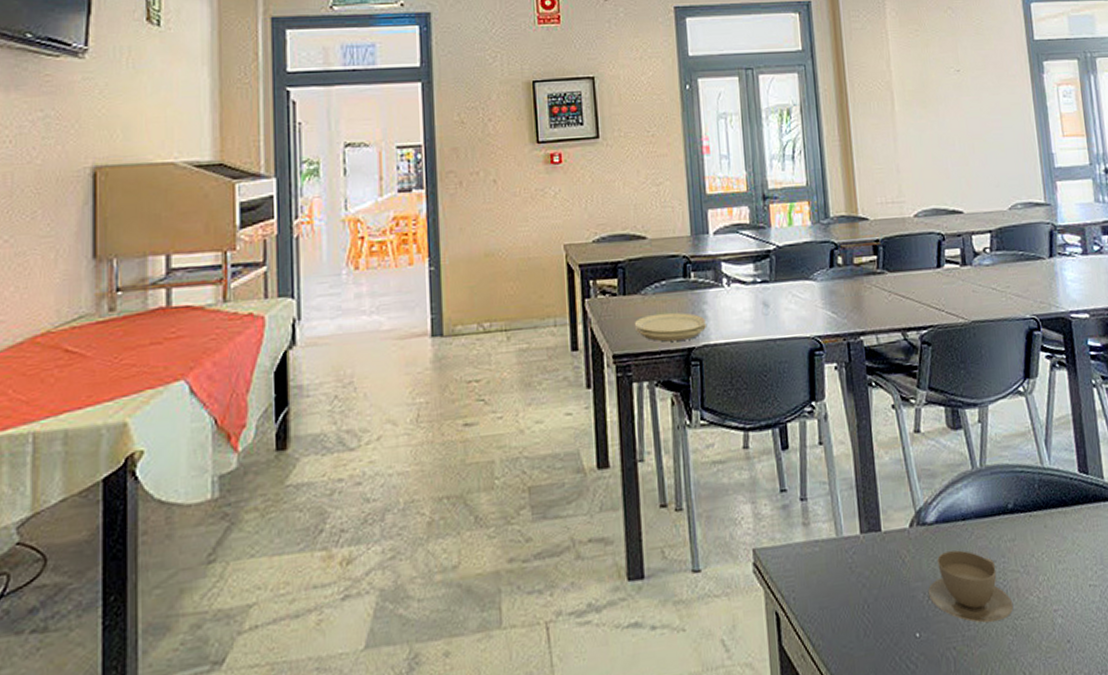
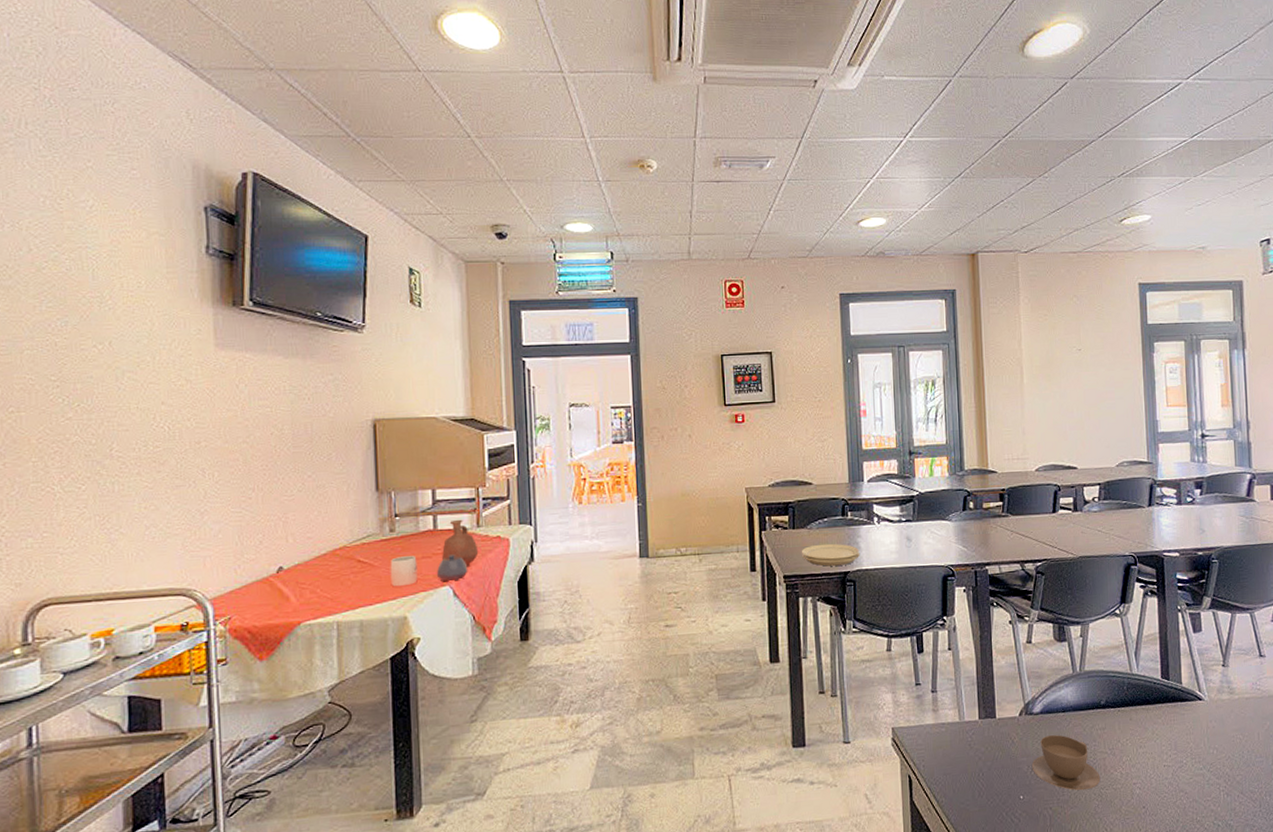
mug: none [107,342,143,386] -> present [390,556,418,588]
sugar bowl: none [168,339,210,376] -> present [436,554,468,582]
jug: none [175,292,224,355] -> present [441,519,479,567]

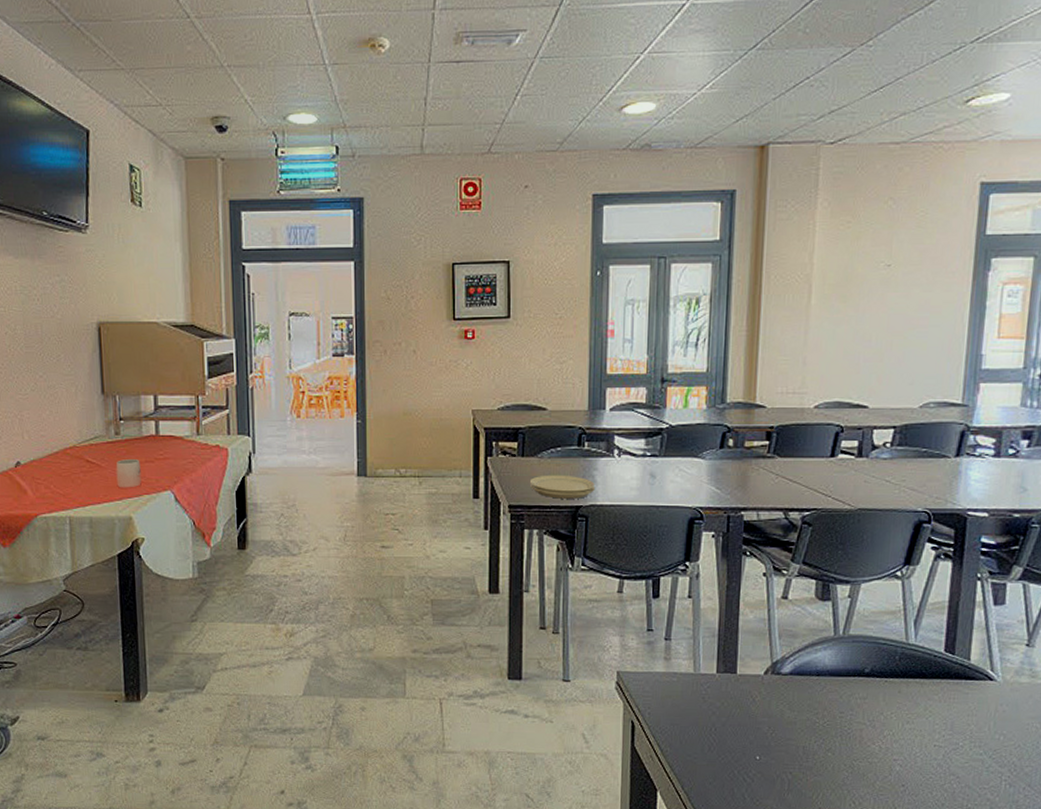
sugar bowl: present [436,554,468,582] -> none [158,461,189,487]
jug: present [441,519,479,567] -> none [163,426,199,474]
teacup: present [1031,735,1101,791] -> none [773,699,854,760]

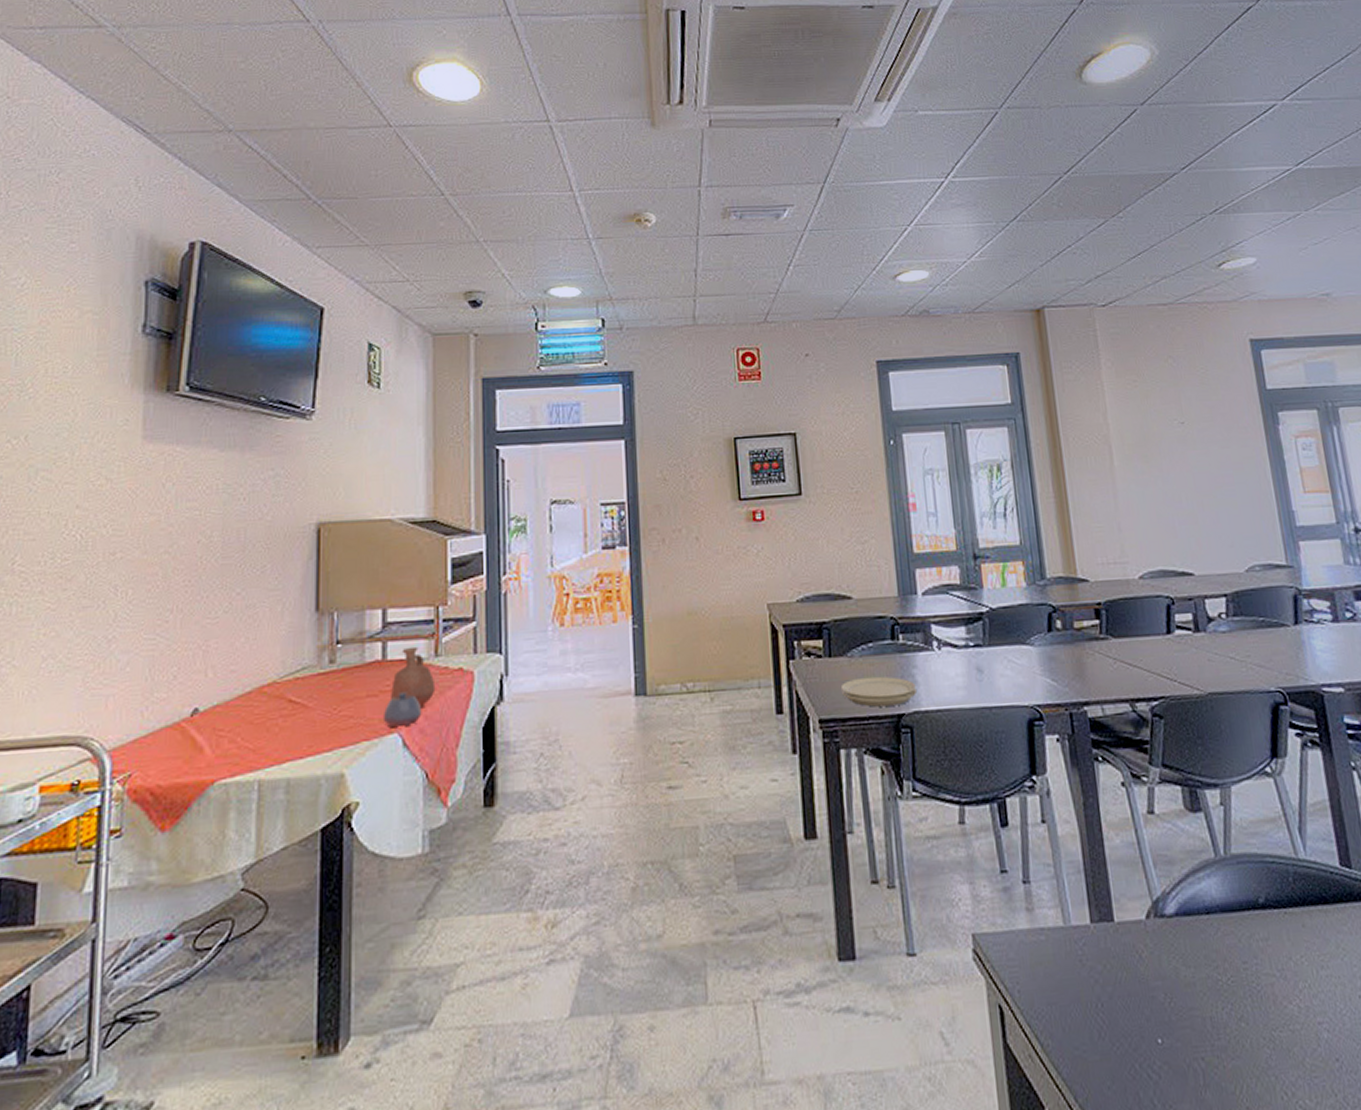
mug: present [115,459,142,490] -> none [327,694,360,737]
sugar bowl: none [158,461,189,487] -> present [382,692,422,729]
jug: none [163,426,199,474] -> present [389,646,436,709]

